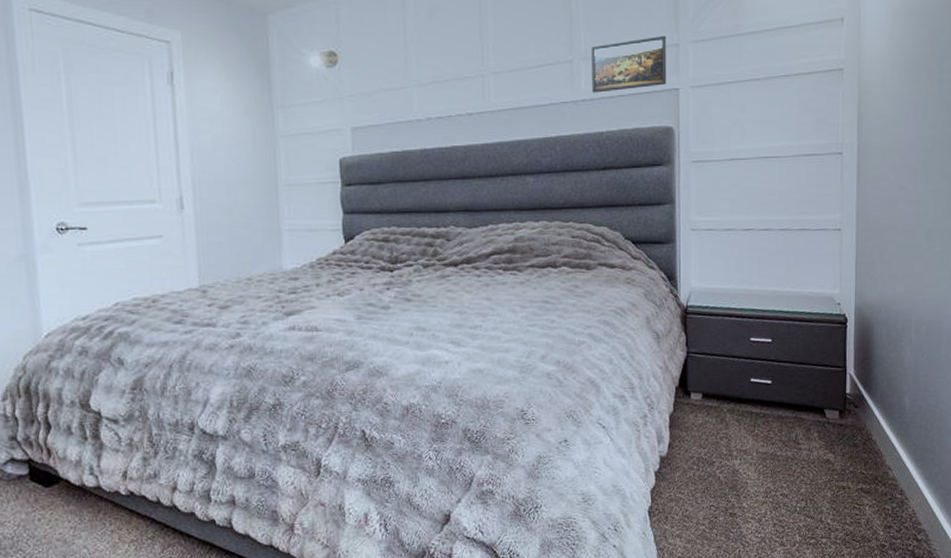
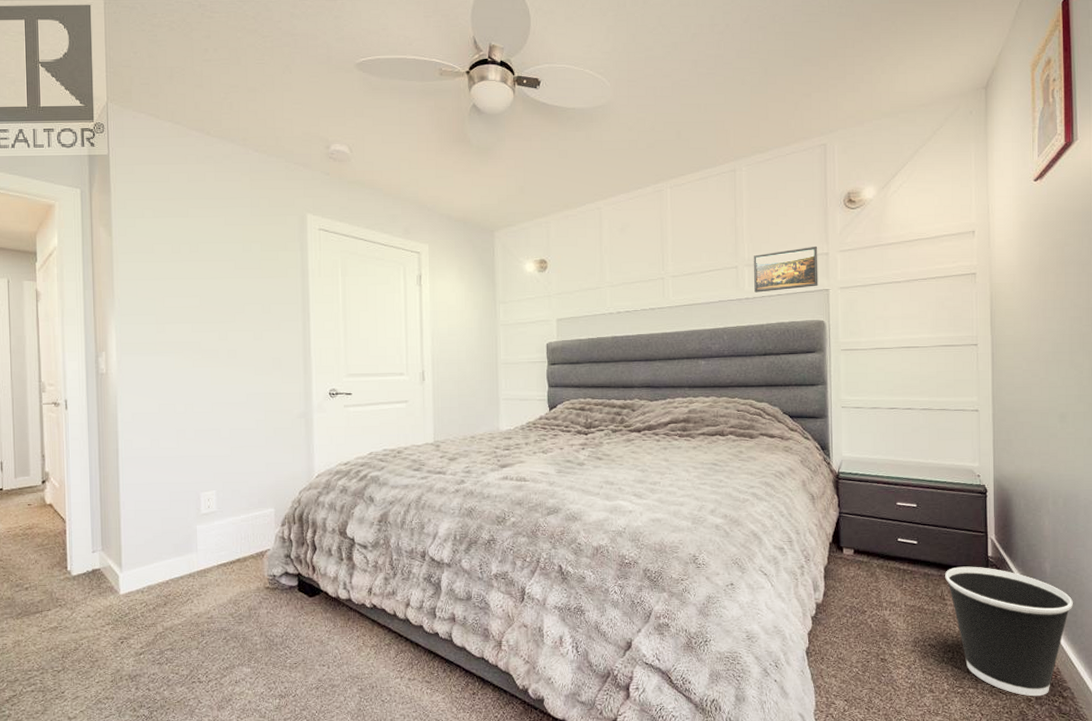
wastebasket: none [800,405,932,542] -> present [945,566,1073,697]

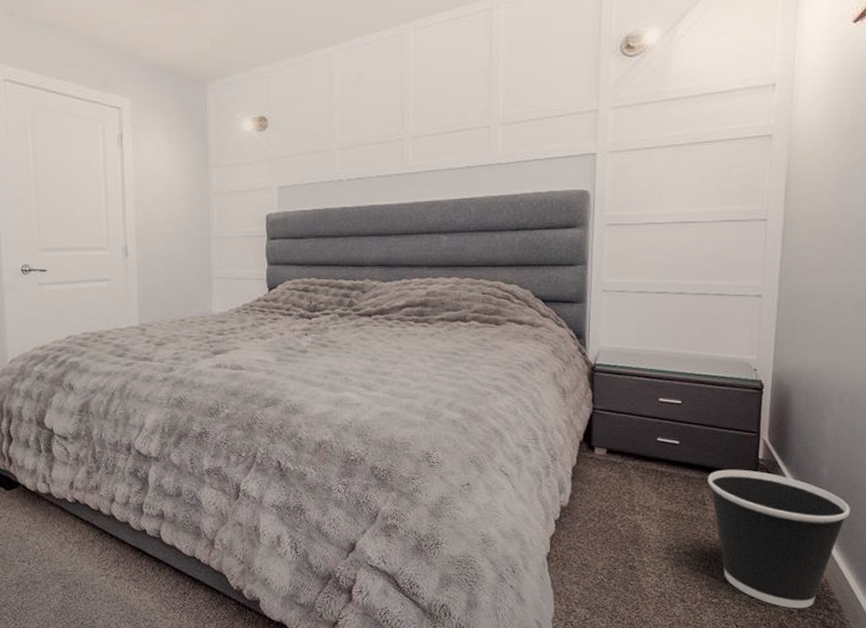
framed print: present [754,246,818,293] -> none [508,101,586,157]

